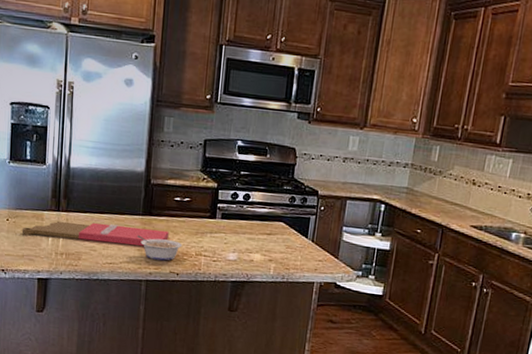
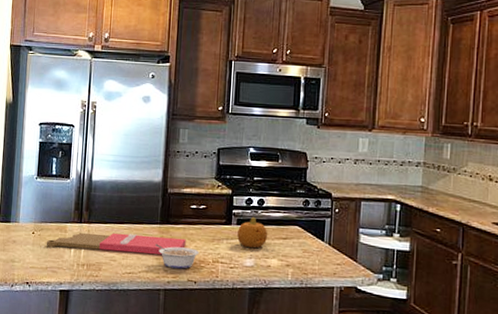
fruit: none [221,212,252,243] -> present [237,217,267,249]

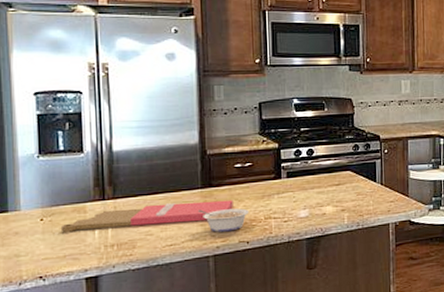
fruit: present [237,217,267,249] -> none [288,168,320,199]

